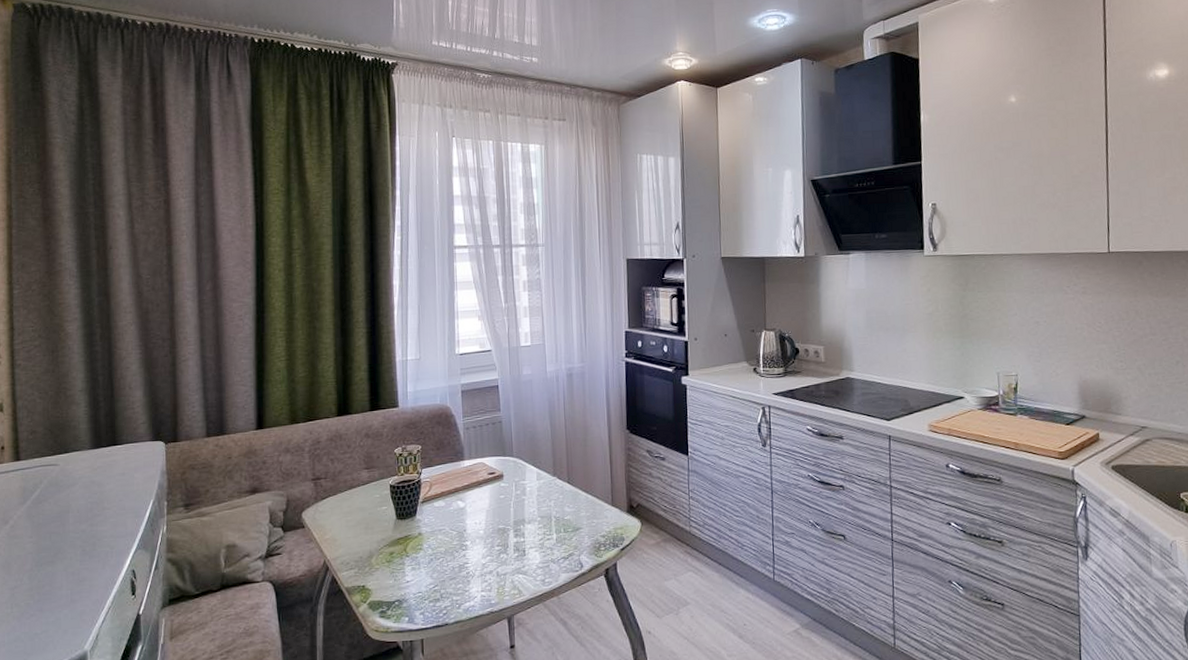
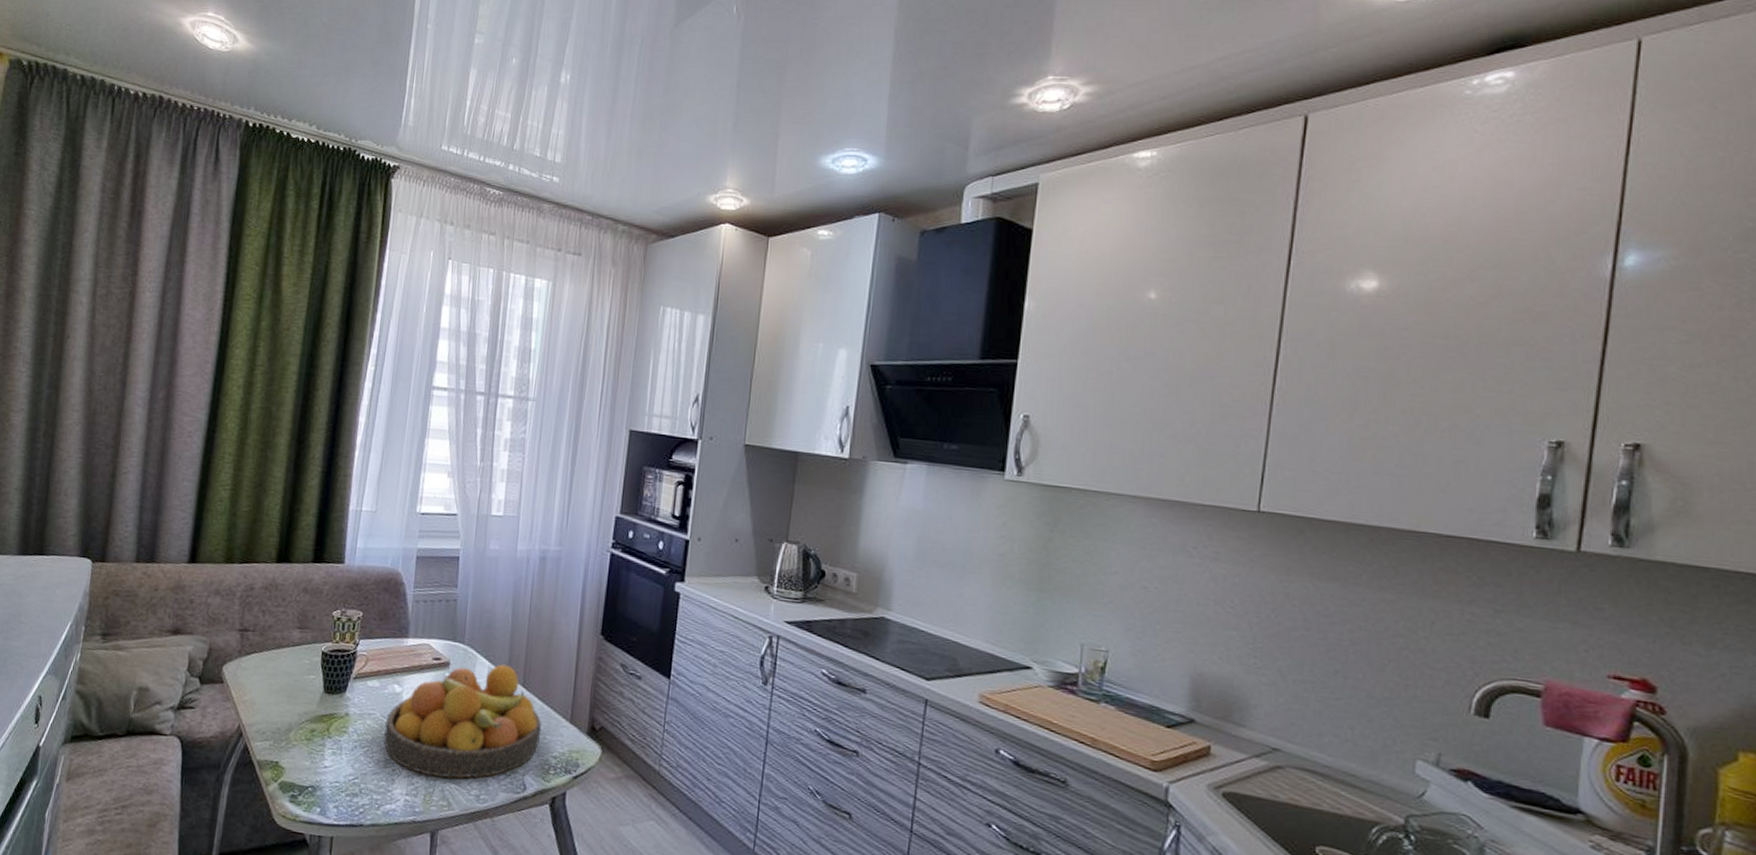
fruit bowl: none [455,468,589,571] -> present [384,664,542,779]

